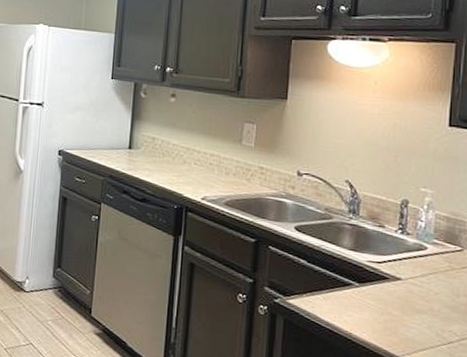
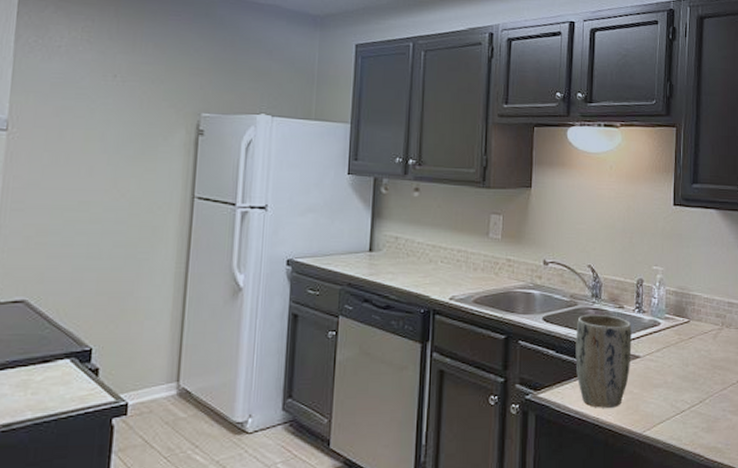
plant pot: none [328,229,393,326] -> present [575,314,632,408]

